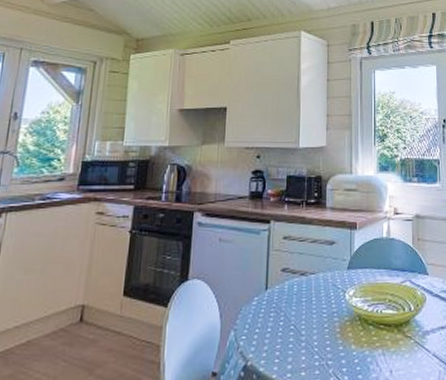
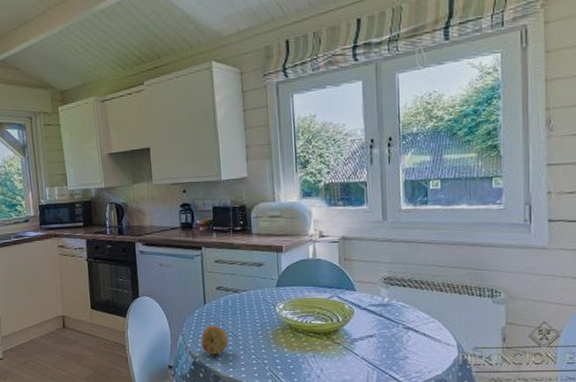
fruit: none [256,317,289,356] -> present [201,325,228,355]

